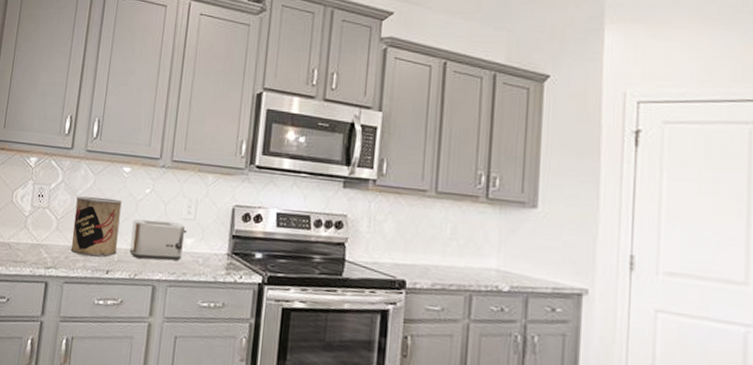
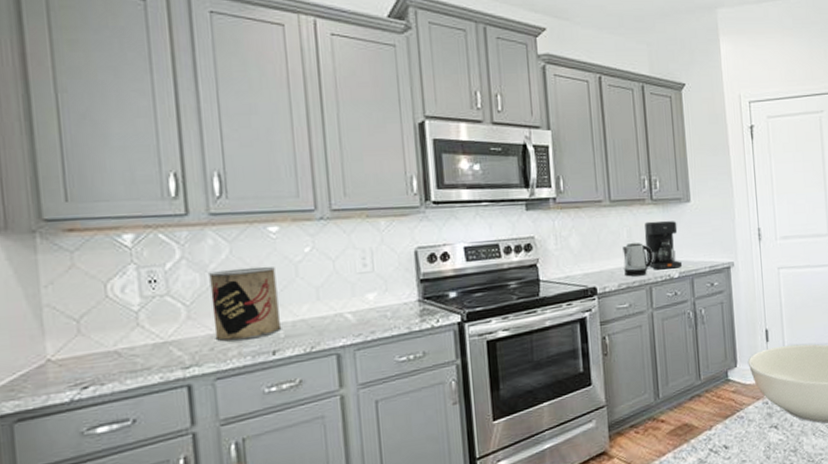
toaster: present [130,219,187,262] -> none [294,279,367,330]
kettle: none [441,240,480,281] -> present [622,242,654,277]
coffee maker: none [470,221,517,281] -> present [644,220,683,270]

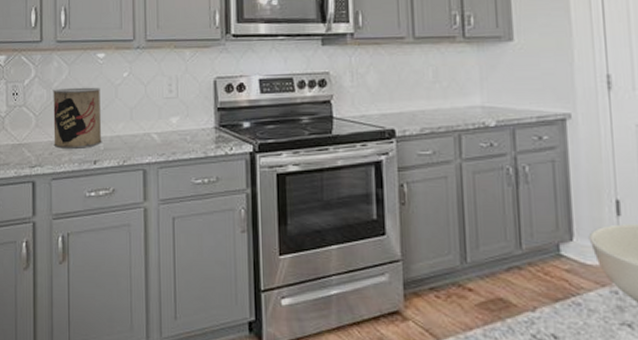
kettle: present [622,242,654,277] -> none [427,83,465,121]
coffee maker: present [644,220,683,270] -> none [453,60,502,116]

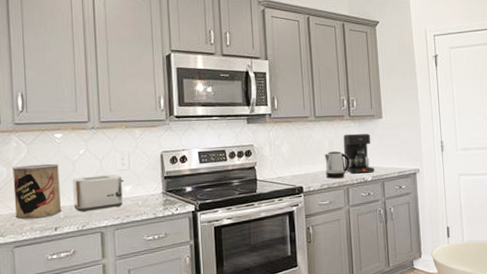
toaster: none [113,103,171,145] -> present [72,175,124,213]
kettle: none [427,83,465,121] -> present [325,150,351,179]
coffee maker: none [453,60,502,116] -> present [343,133,375,174]

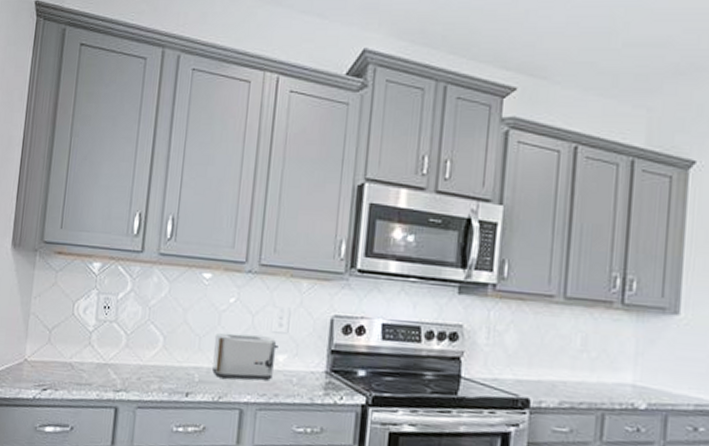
tin can: present [13,163,62,220] -> none [143,307,202,378]
kettle: present [325,150,351,179] -> none [570,352,614,398]
coffee maker: present [343,133,375,174] -> none [602,330,655,398]

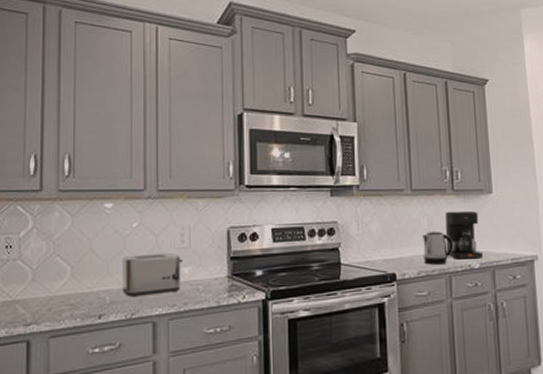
kettle: none [570,352,614,398] -> present [423,230,454,265]
coffee maker: none [602,330,655,398] -> present [445,210,484,260]

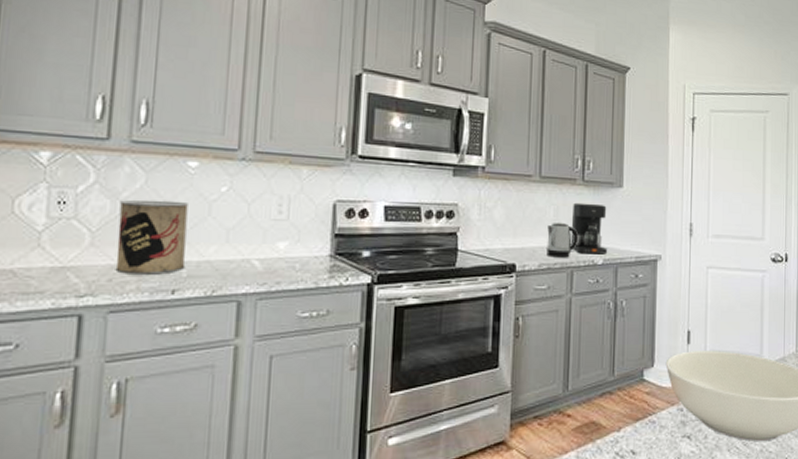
tin can: none [53,238,108,304] -> present [115,199,188,275]
toaster: present [121,253,183,298] -> none [203,223,279,272]

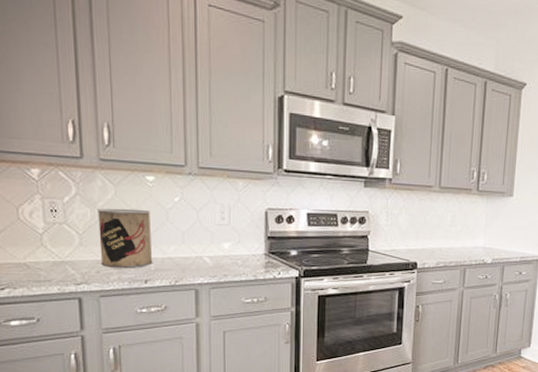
kettle: present [547,222,579,258] -> none [443,227,472,258]
coffee maker: present [570,202,608,255] -> none [464,210,498,255]

